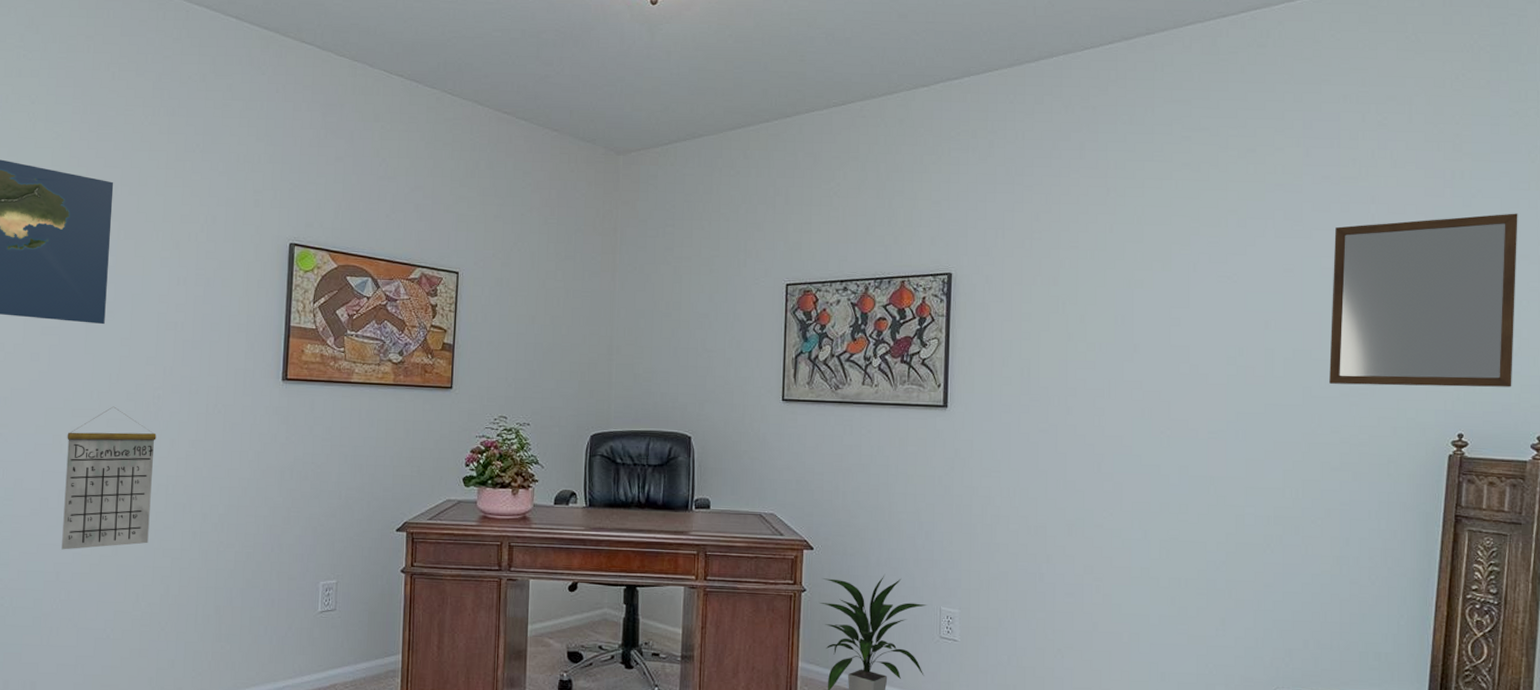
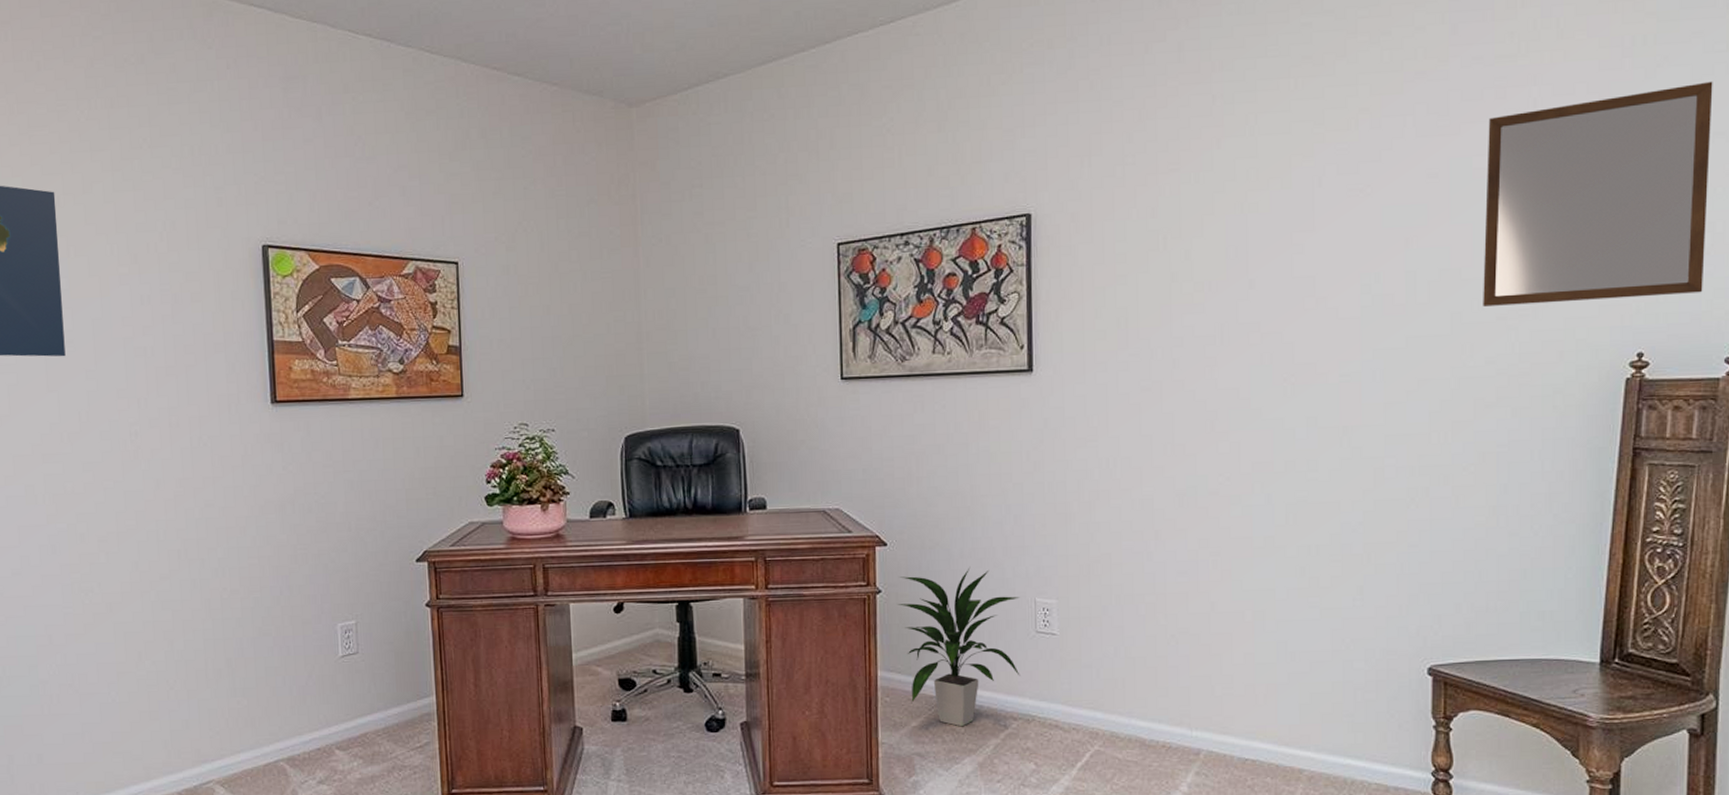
calendar: present [61,406,157,550] -> none [40,448,144,611]

